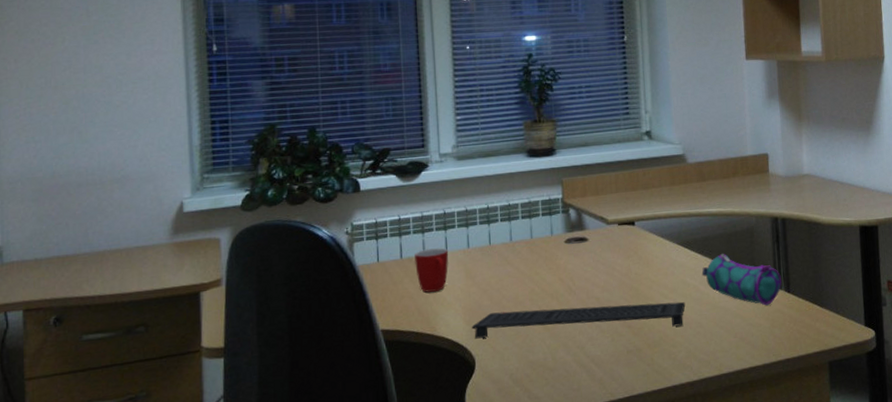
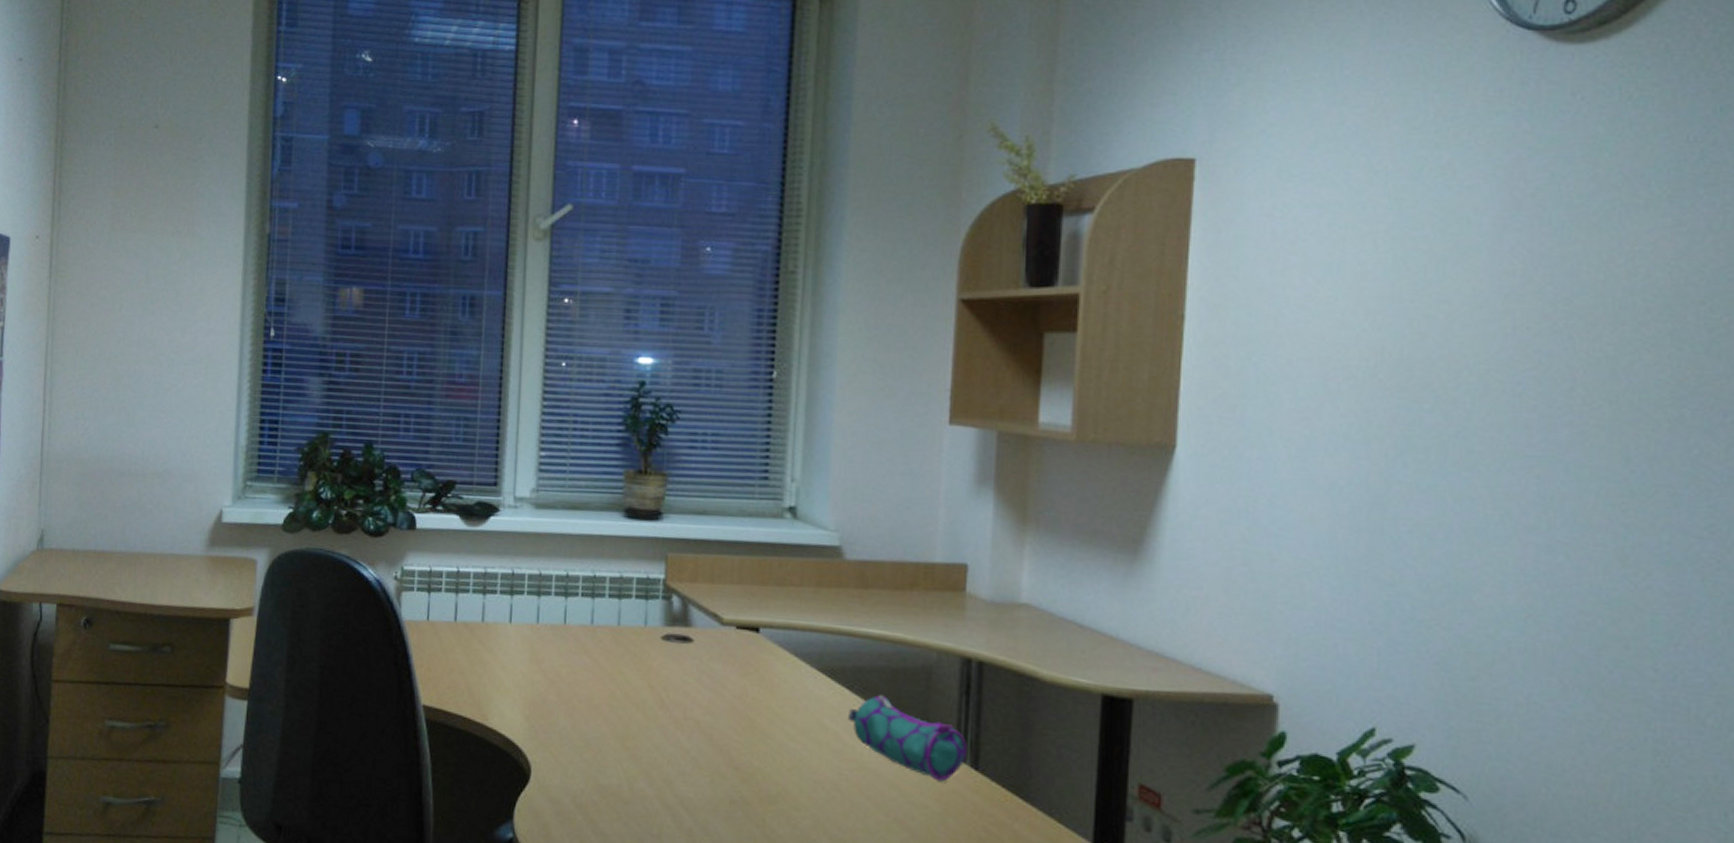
mug: present [414,247,449,293] -> none [470,615,513,671]
keyboard: present [471,301,686,339] -> none [530,712,819,783]

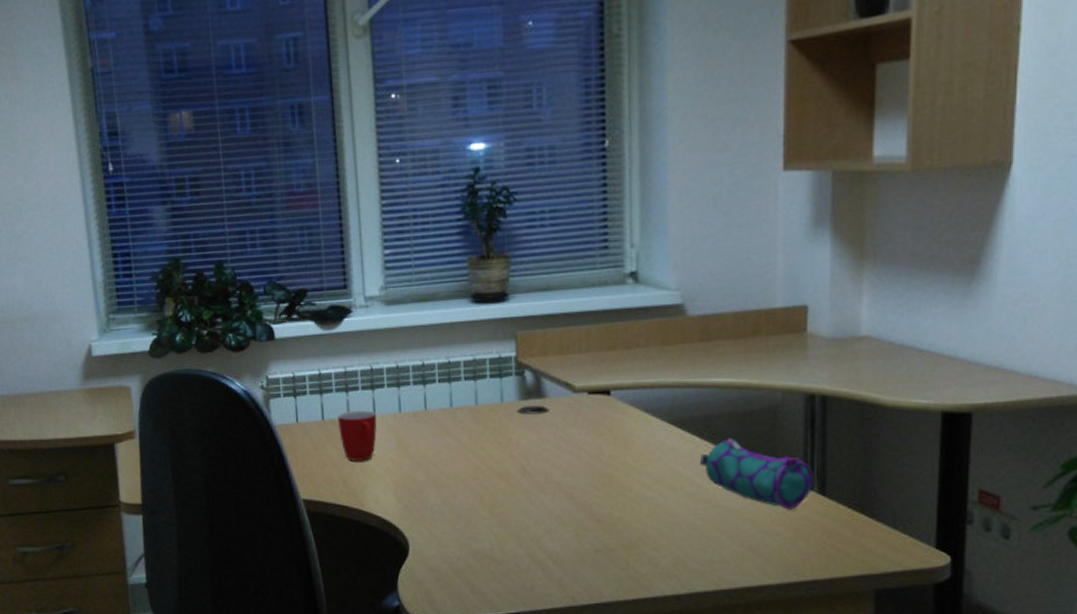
mug: none [470,615,513,671] -> present [338,410,377,461]

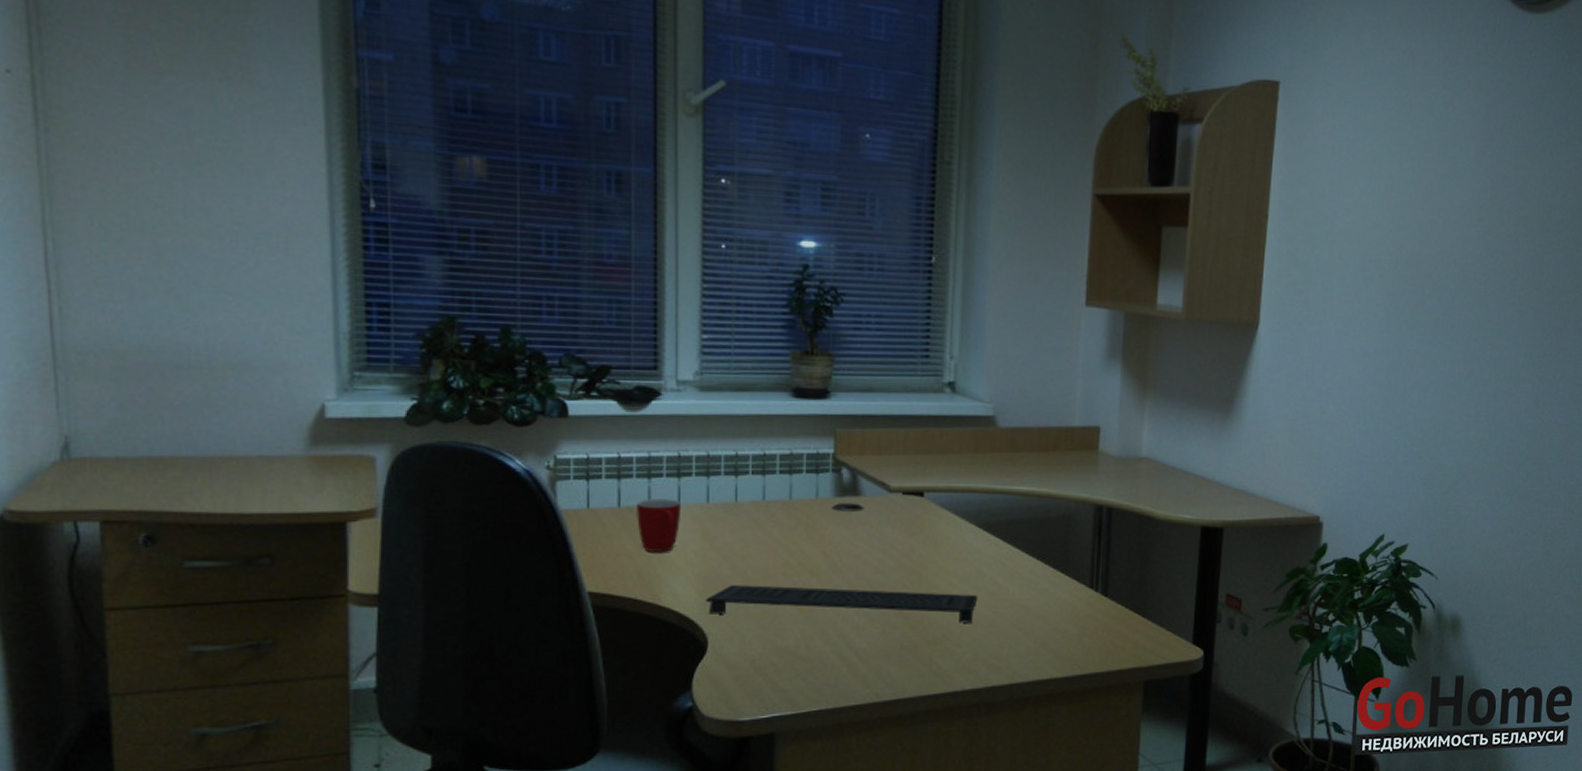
keyboard: none [404,490,675,526] -> present [705,585,978,623]
pencil case: present [699,437,814,510] -> none [1001,541,1099,609]

